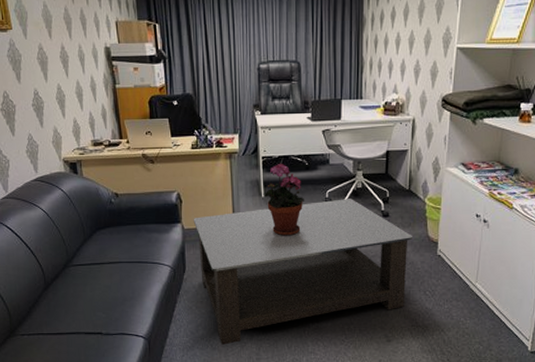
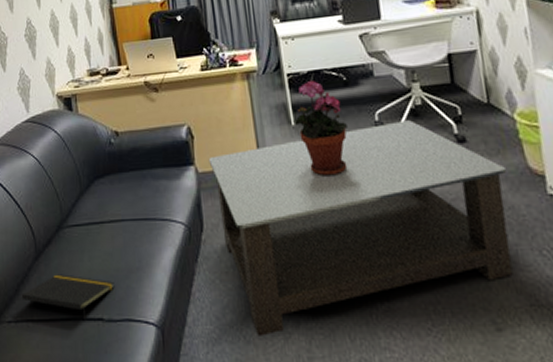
notepad: none [32,301,112,334] -> present [21,274,115,321]

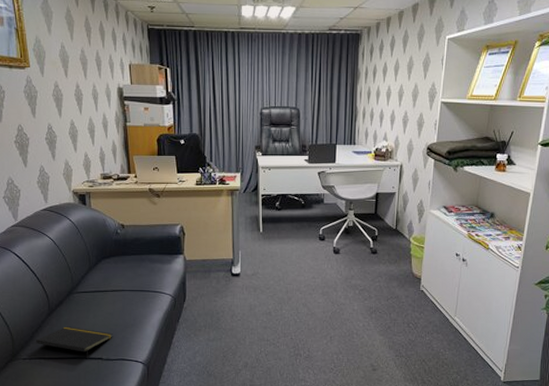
coffee table: present [208,120,513,336] -> none [195,236,399,372]
potted plant: present [293,80,349,177] -> none [262,201,301,269]

